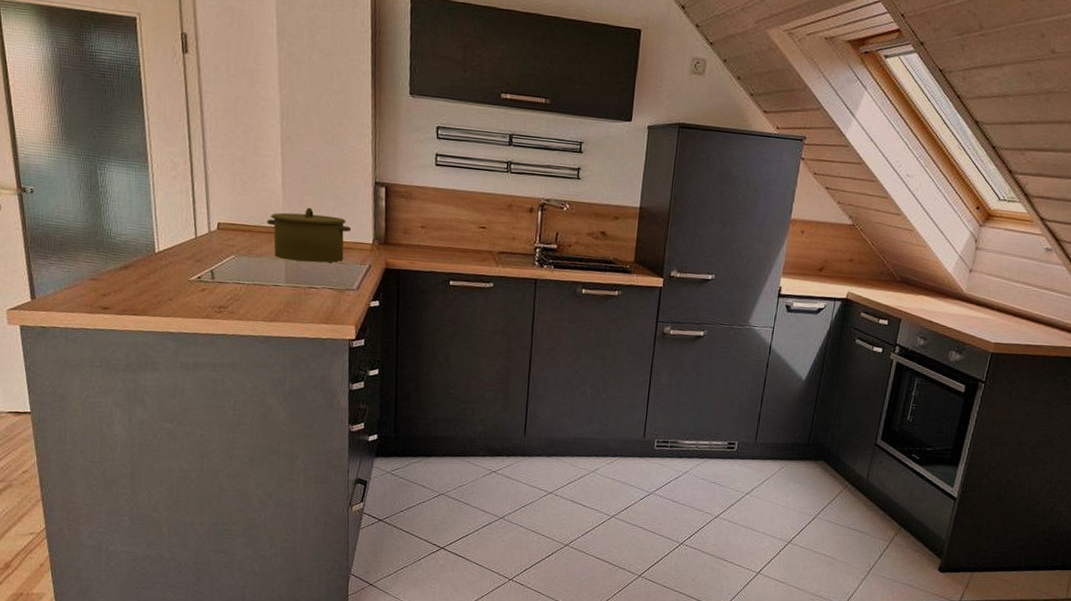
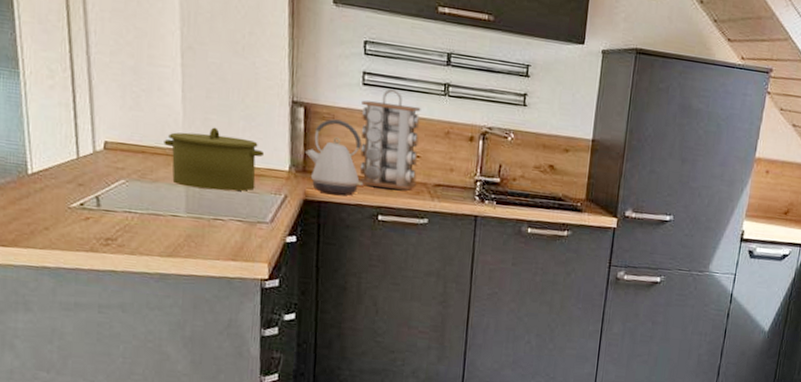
kettle: none [386,196,437,264] -> present [304,119,364,195]
spice rack: none [432,168,487,259] -> present [358,88,421,191]

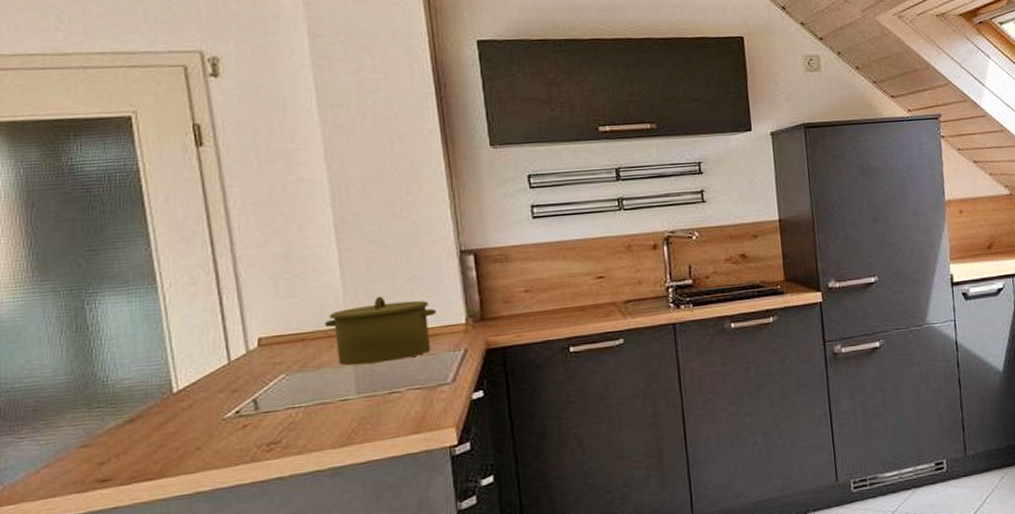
kettle: present [304,119,364,195] -> none [480,258,549,338]
spice rack: present [358,88,421,191] -> none [534,215,605,320]

